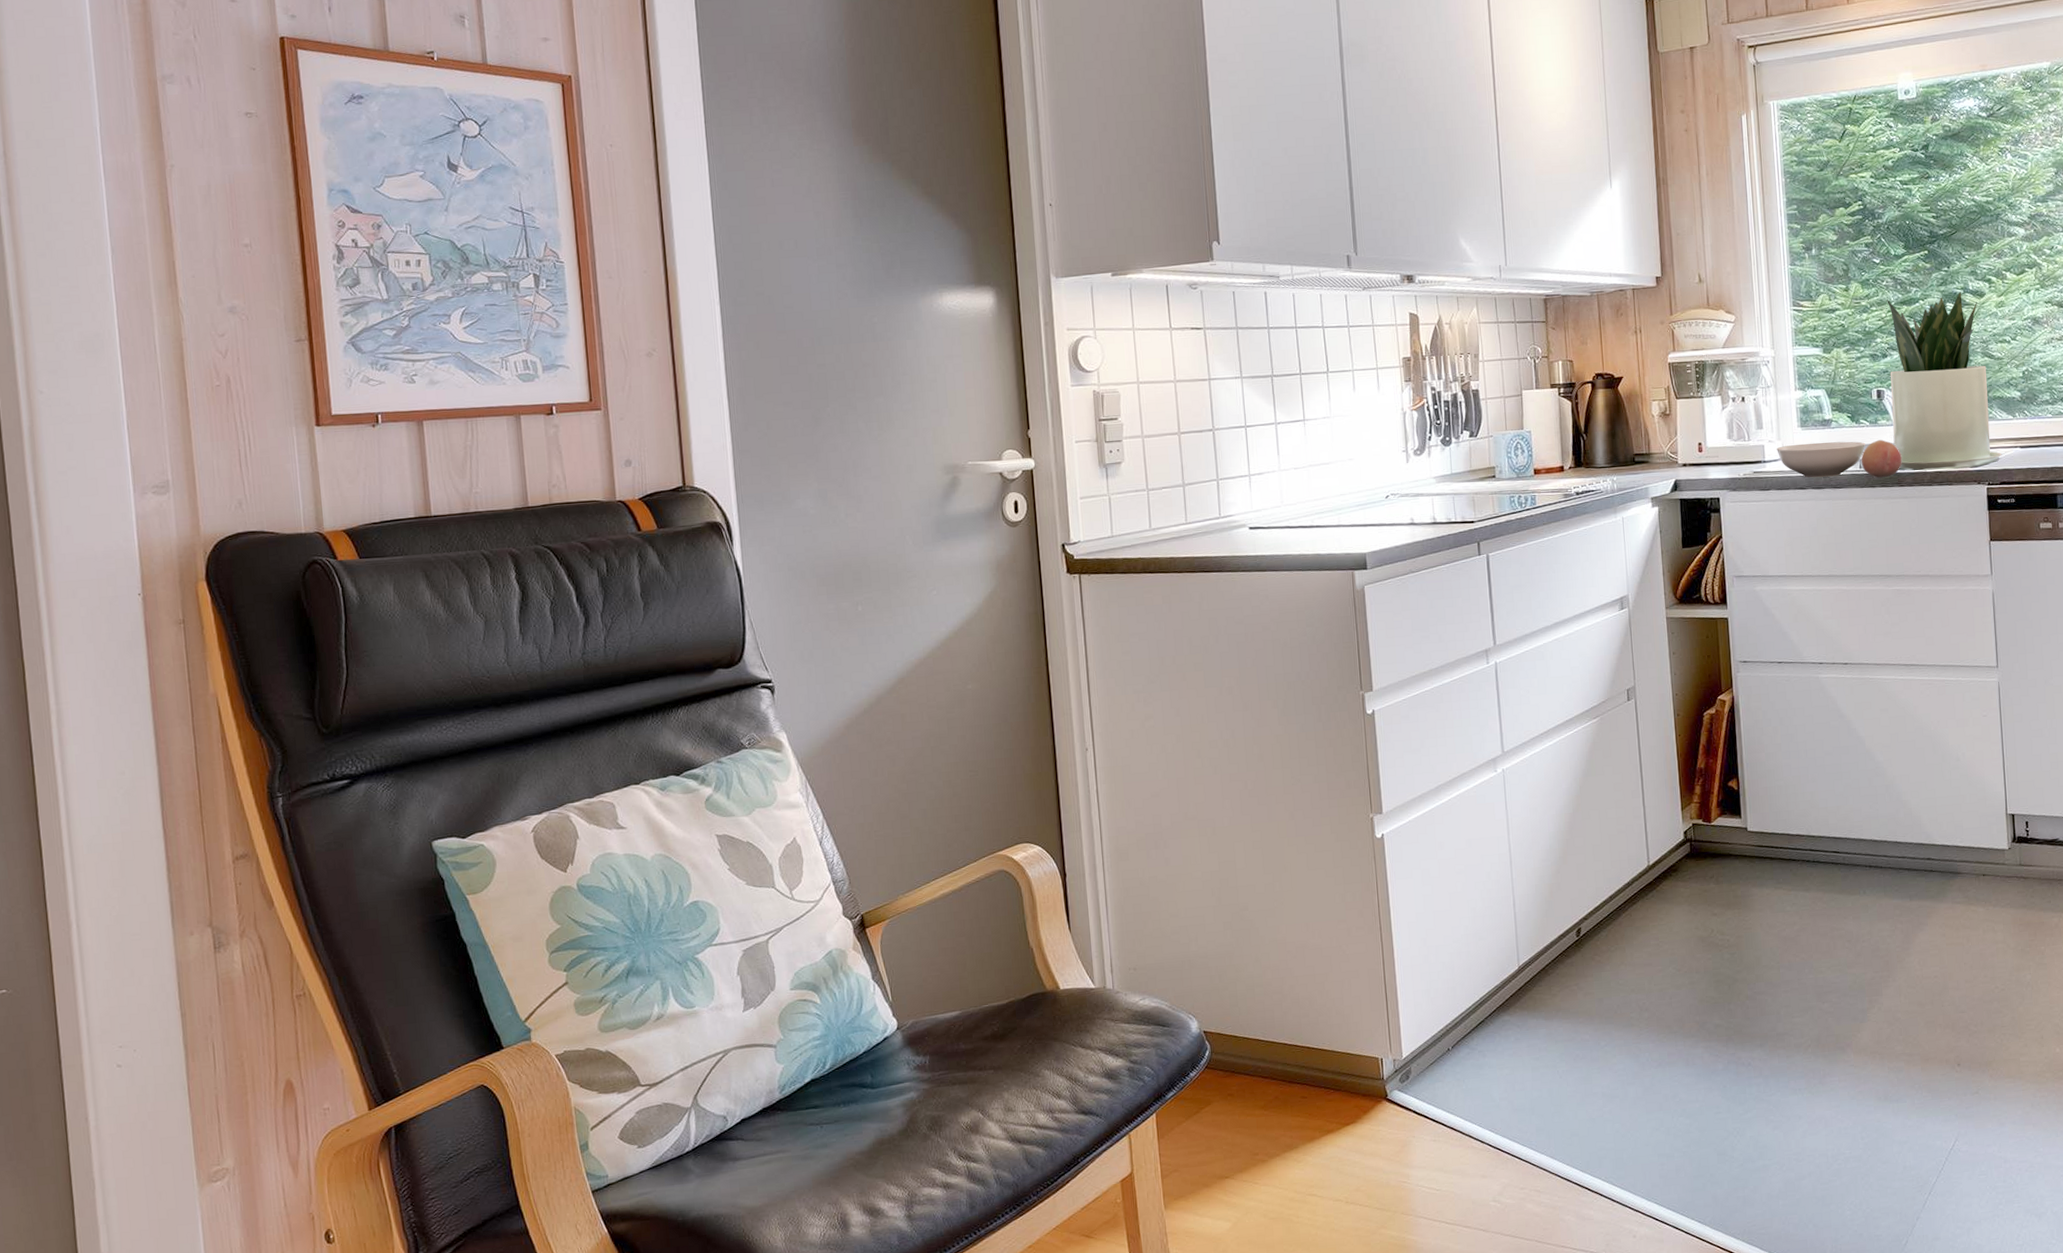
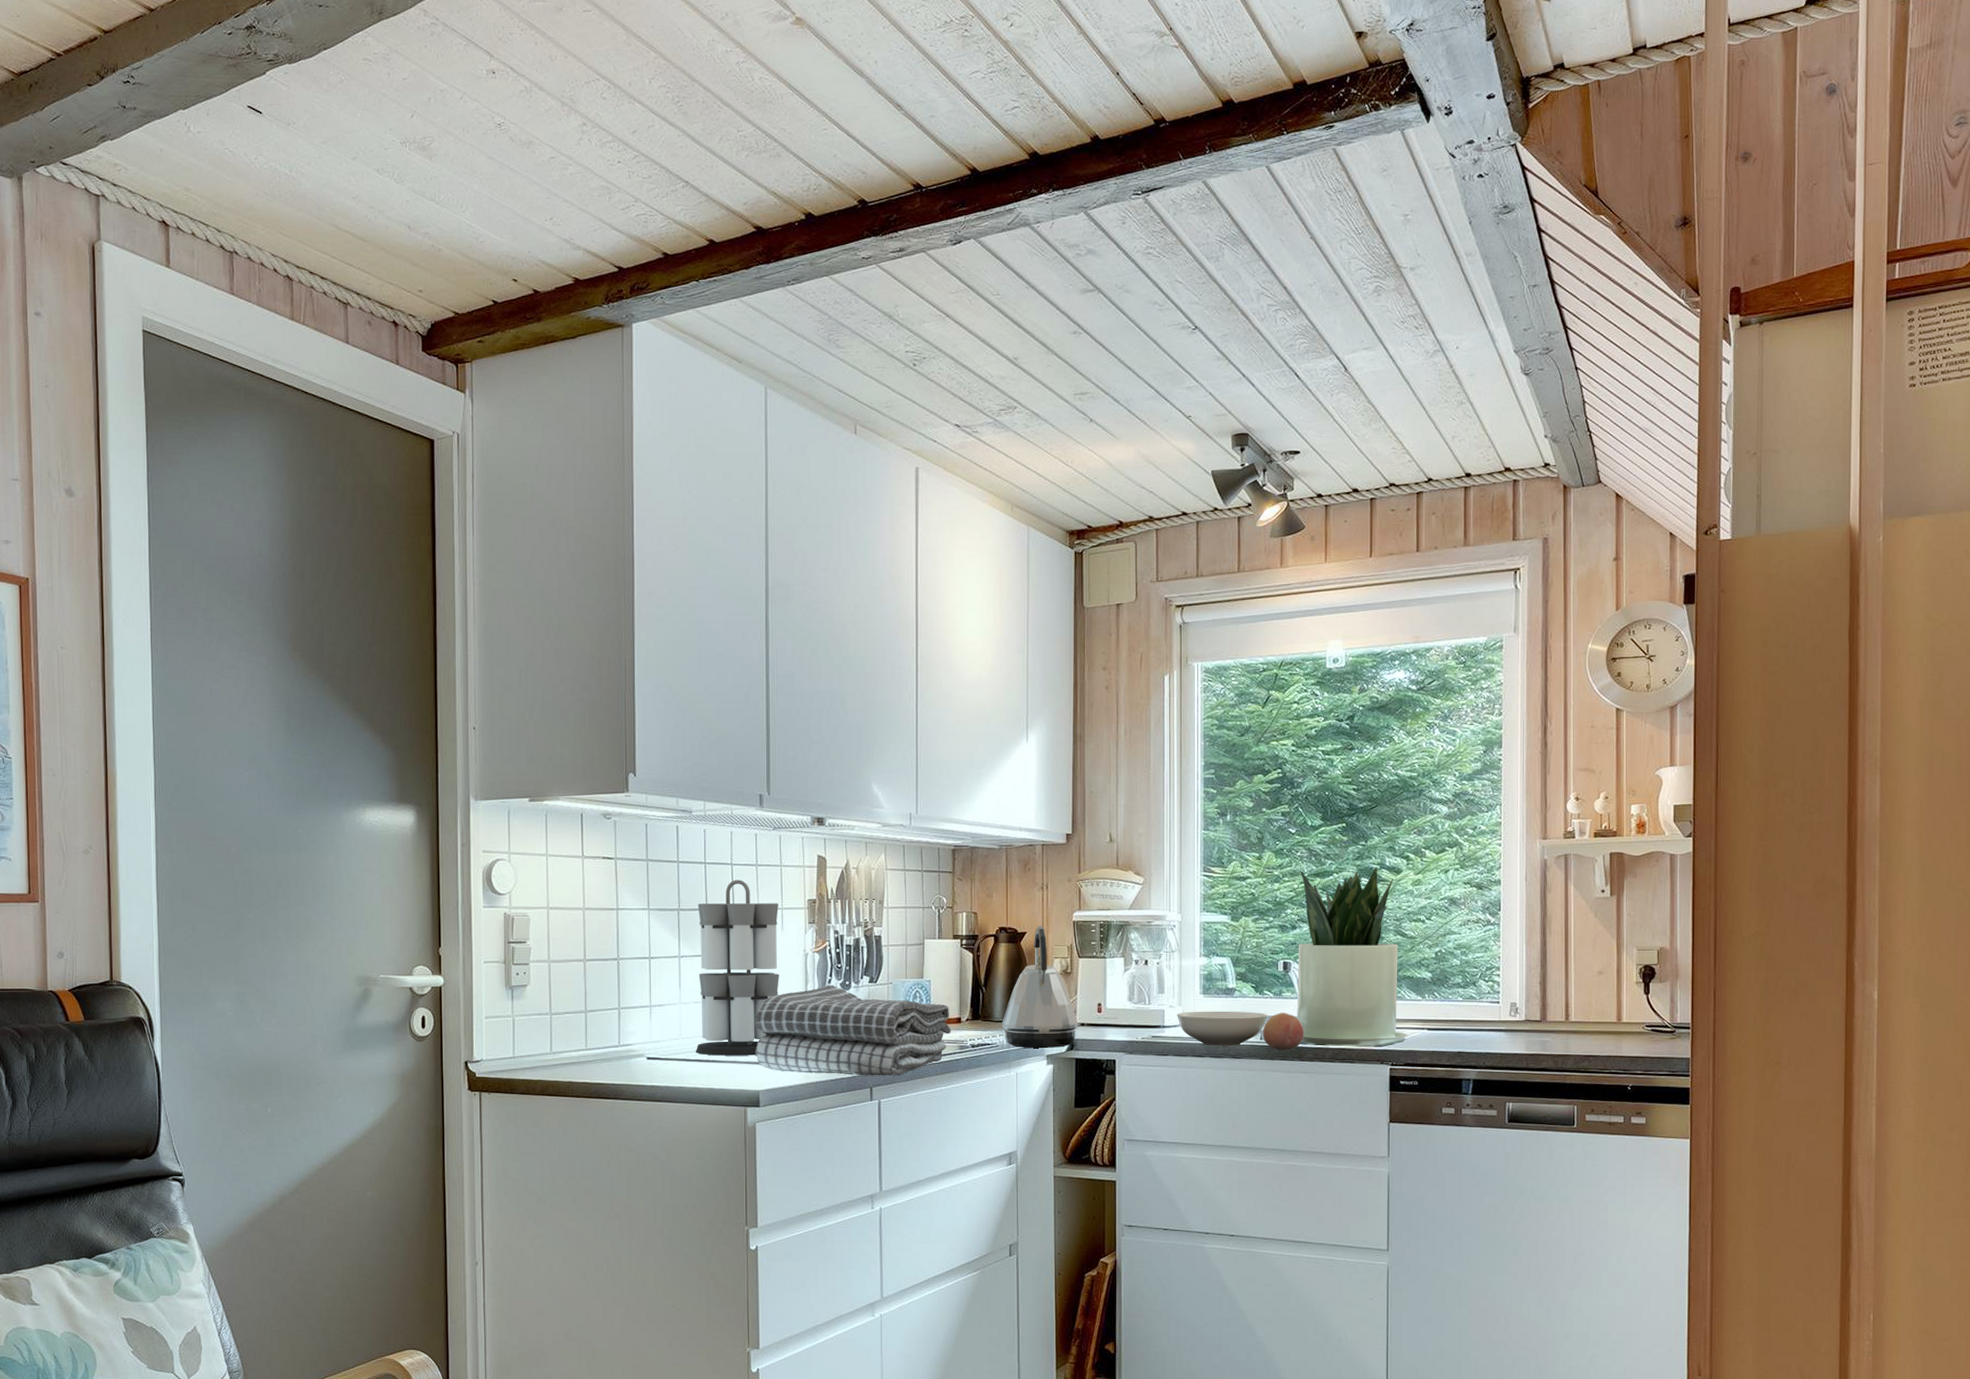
spice rack: none [1291,342,1379,521] -> present [695,879,779,1056]
towel: none [1356,442,1555,533] -> present [755,985,951,1076]
kettle: none [1605,369,1681,492] -> present [1002,926,1079,1049]

